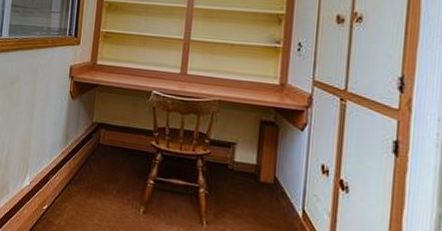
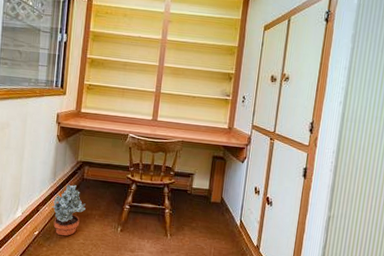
potted plant: none [63,150,102,214] -> present [52,184,86,236]

